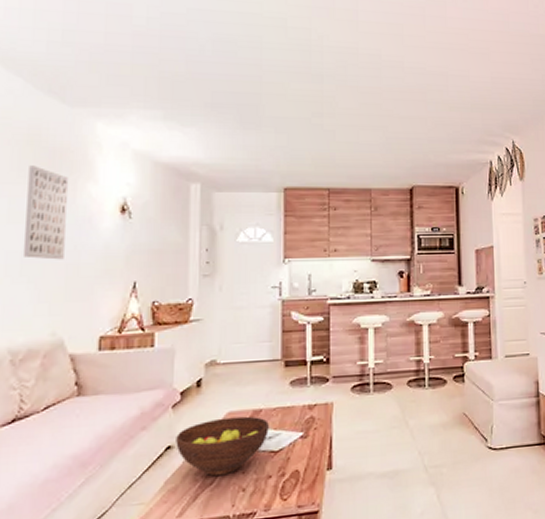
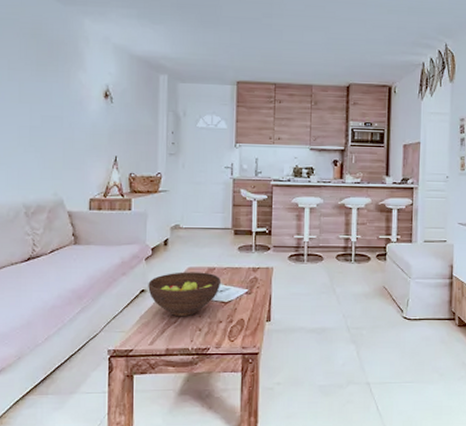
wall art: present [22,165,69,260] -> none [31,55,64,135]

